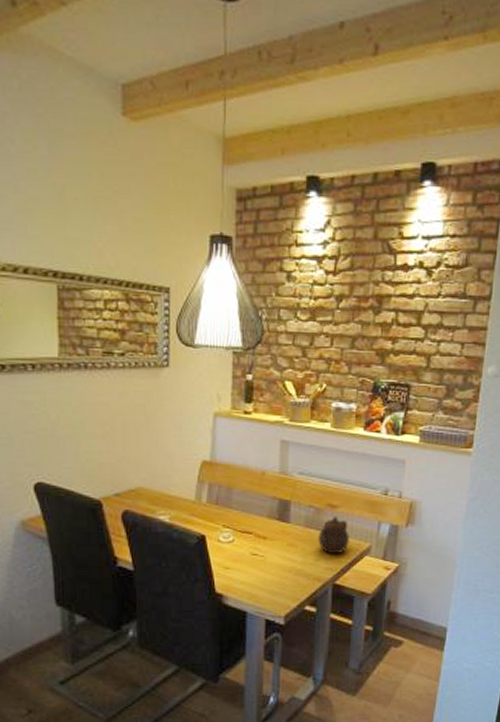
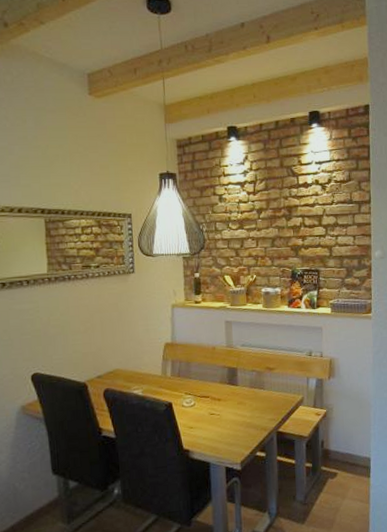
teapot: present [317,516,349,554] -> none [260,376,286,408]

